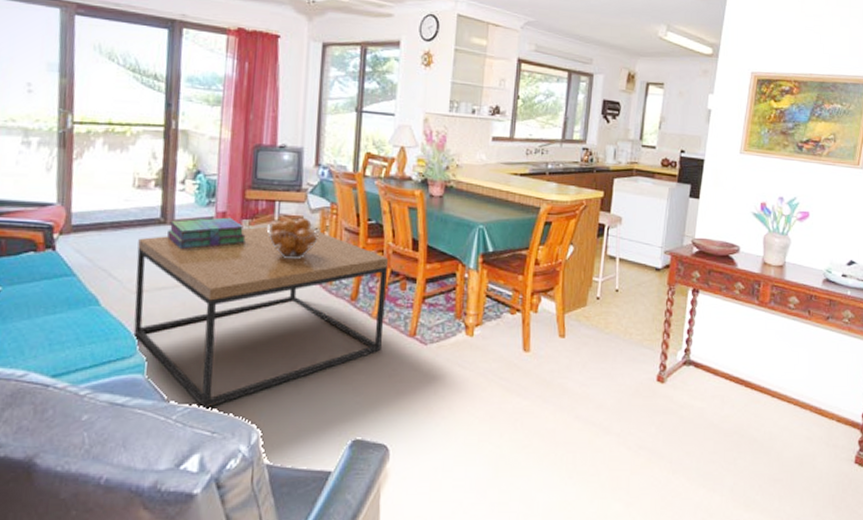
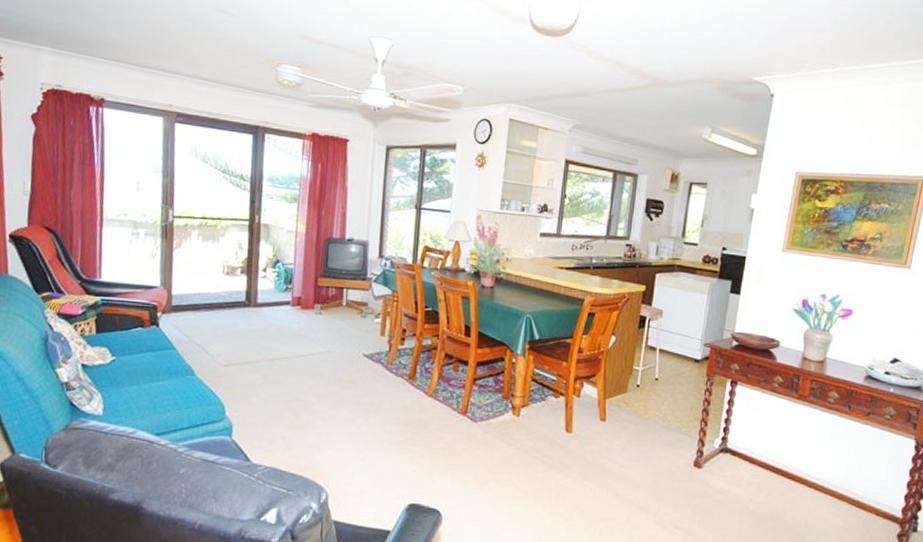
coffee table: present [133,226,389,409] -> none [222,310,444,469]
stack of books: present [167,217,246,249] -> none [251,301,318,329]
fruit basket: present [267,217,320,260] -> none [336,303,383,341]

